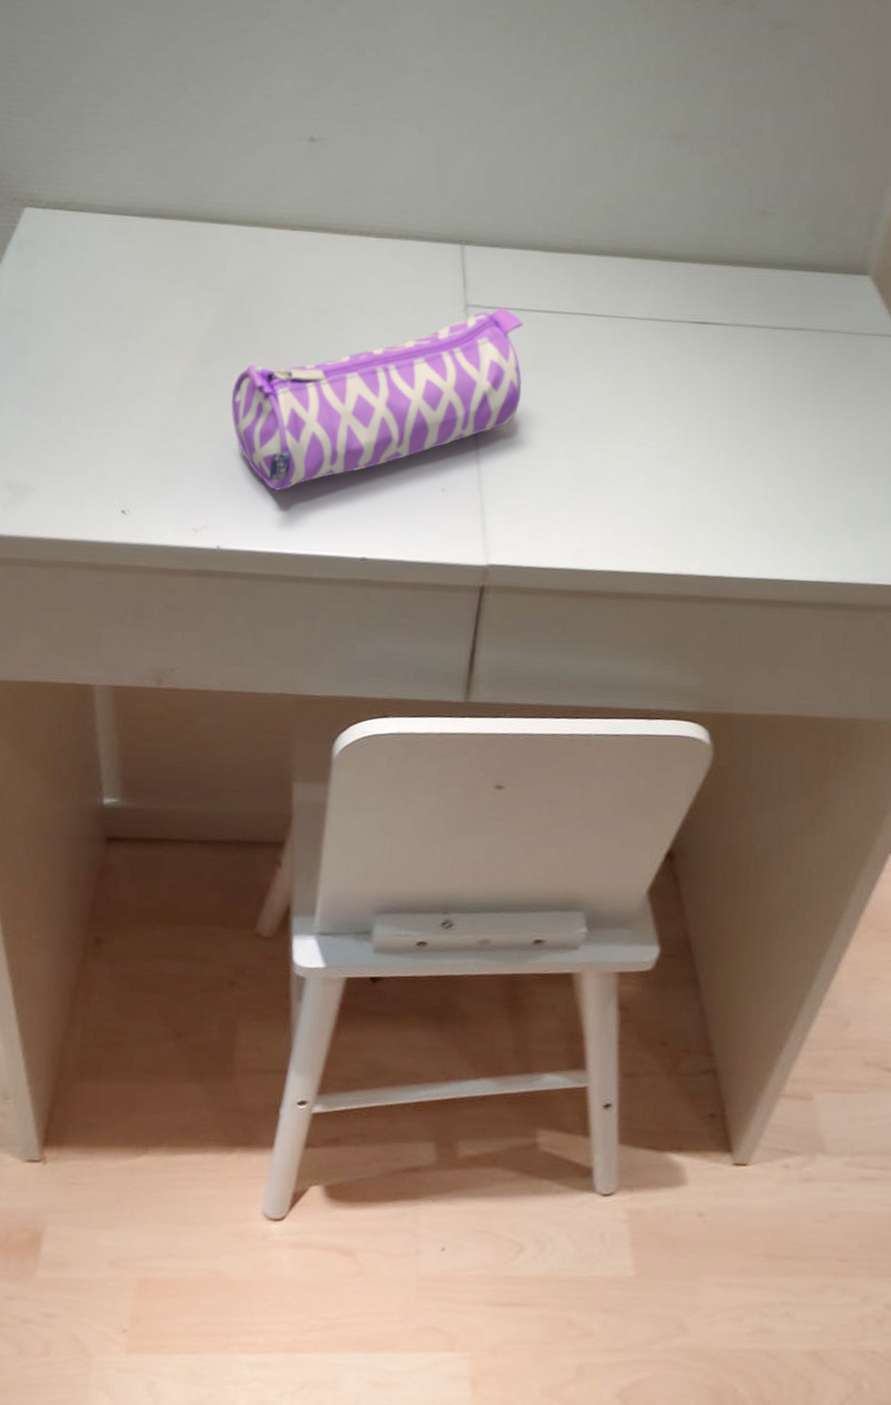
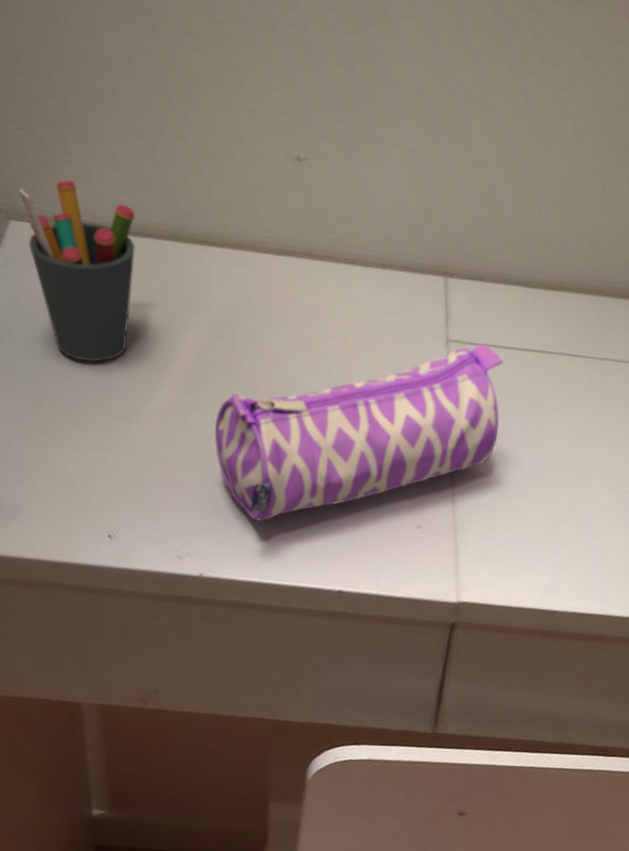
pen holder: none [33,167,150,340] -> present [18,180,136,363]

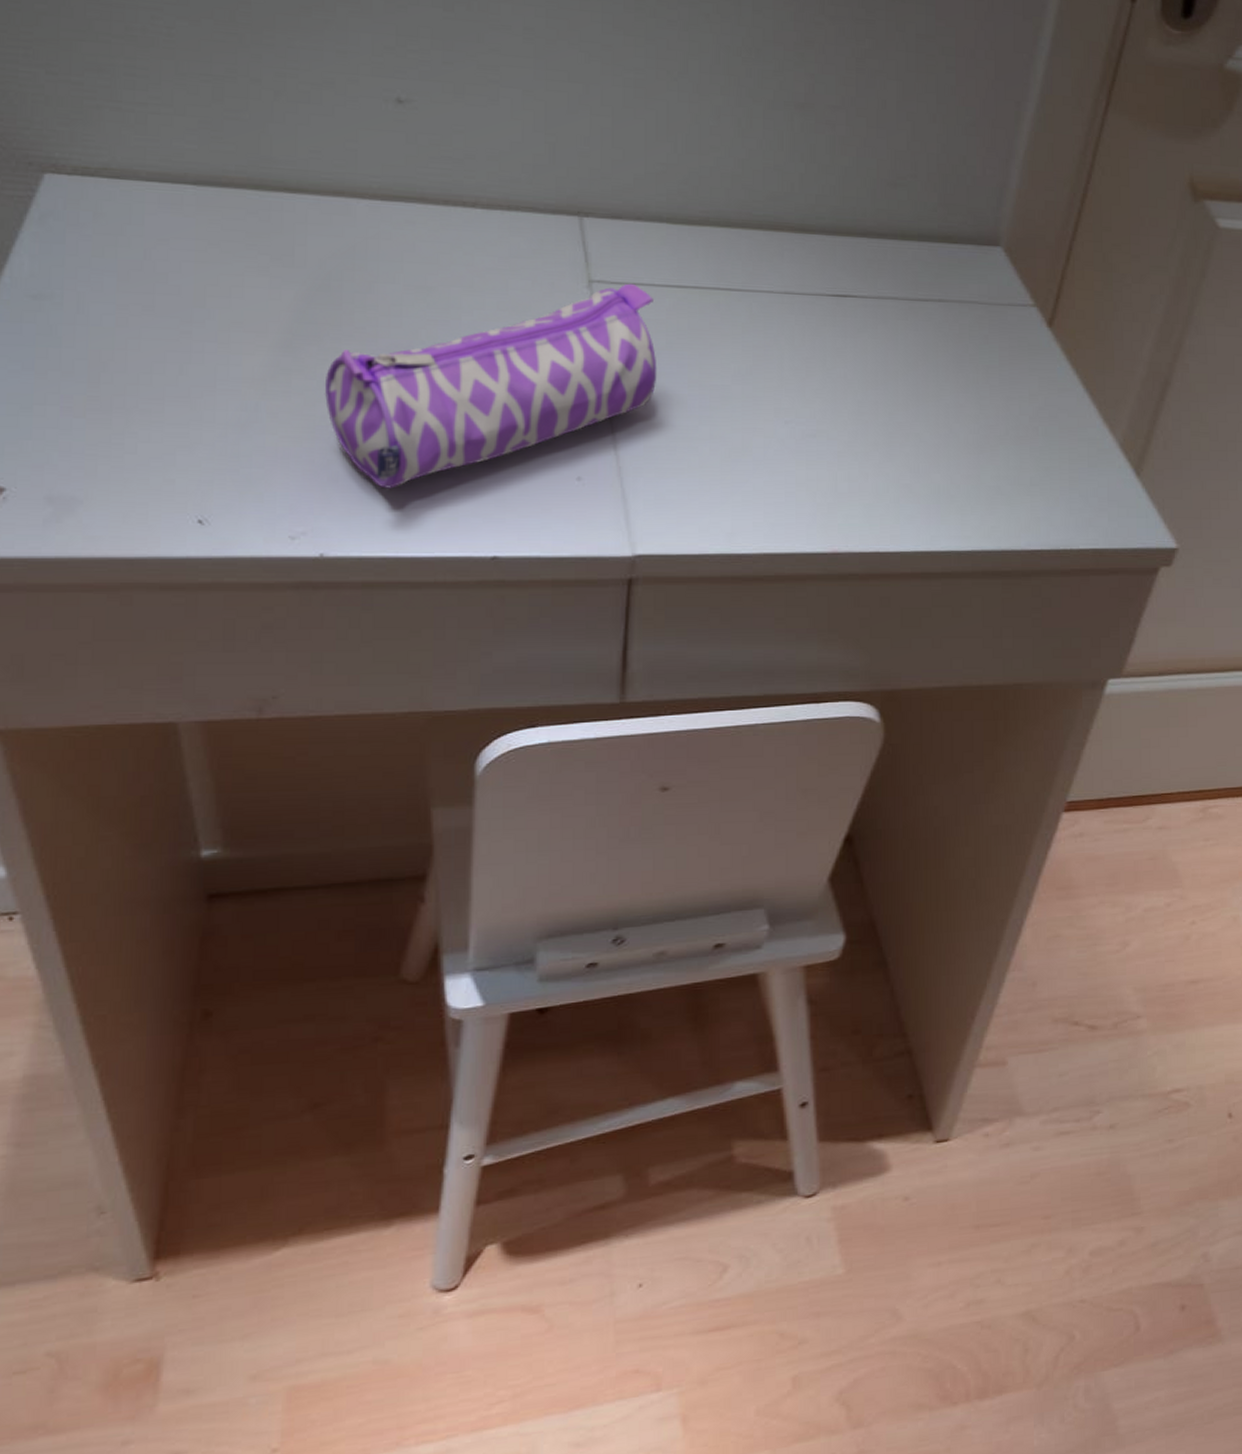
pen holder: present [18,180,136,363] -> none [53,127,209,327]

